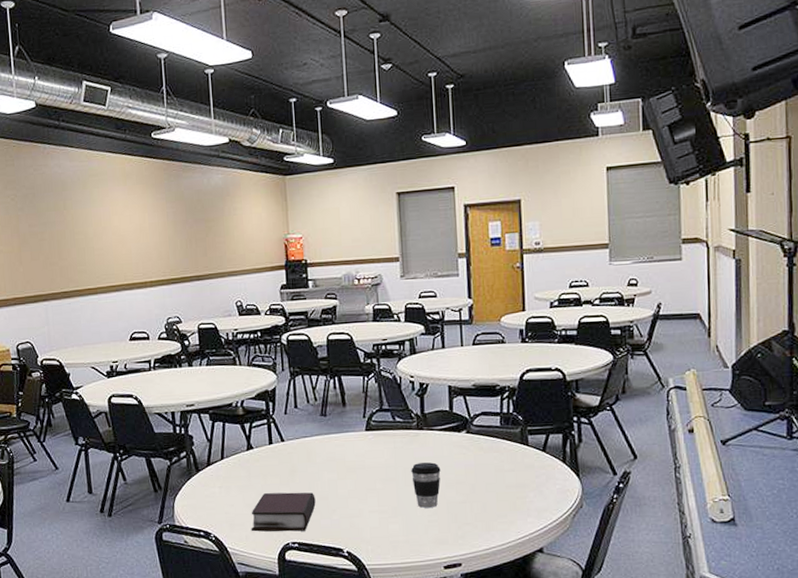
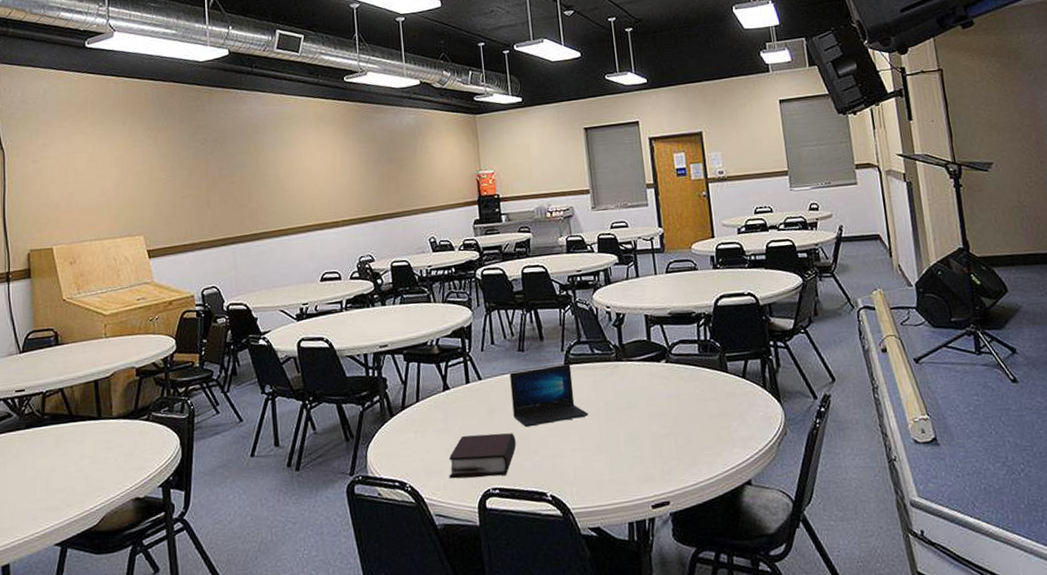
laptop: none [312,430,387,488] -> present [510,364,589,428]
coffee cup: present [411,462,441,508] -> none [612,394,643,444]

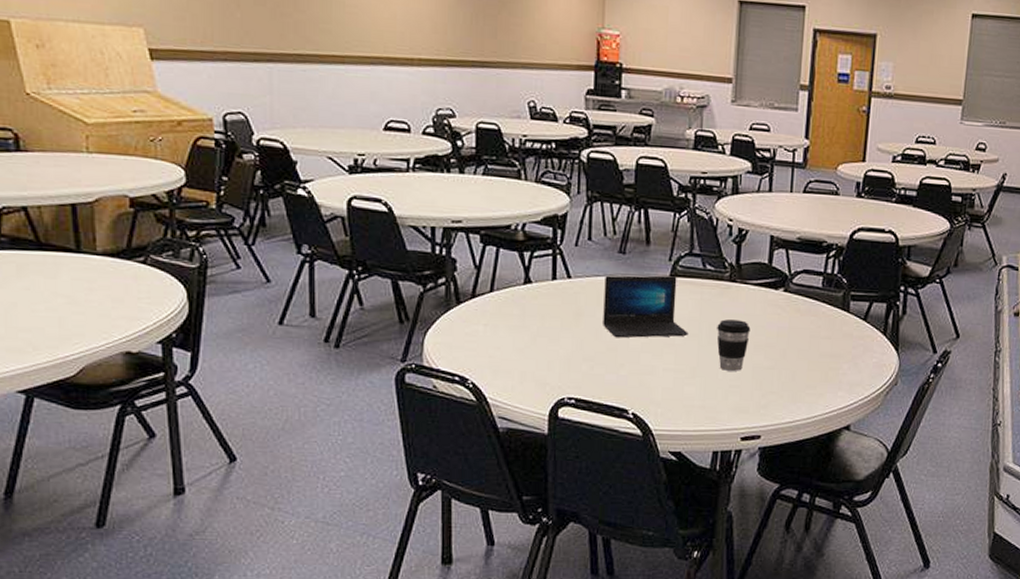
bible: present [449,433,516,479] -> none [519,337,602,386]
coffee cup: none [612,394,643,444] -> present [716,319,751,371]

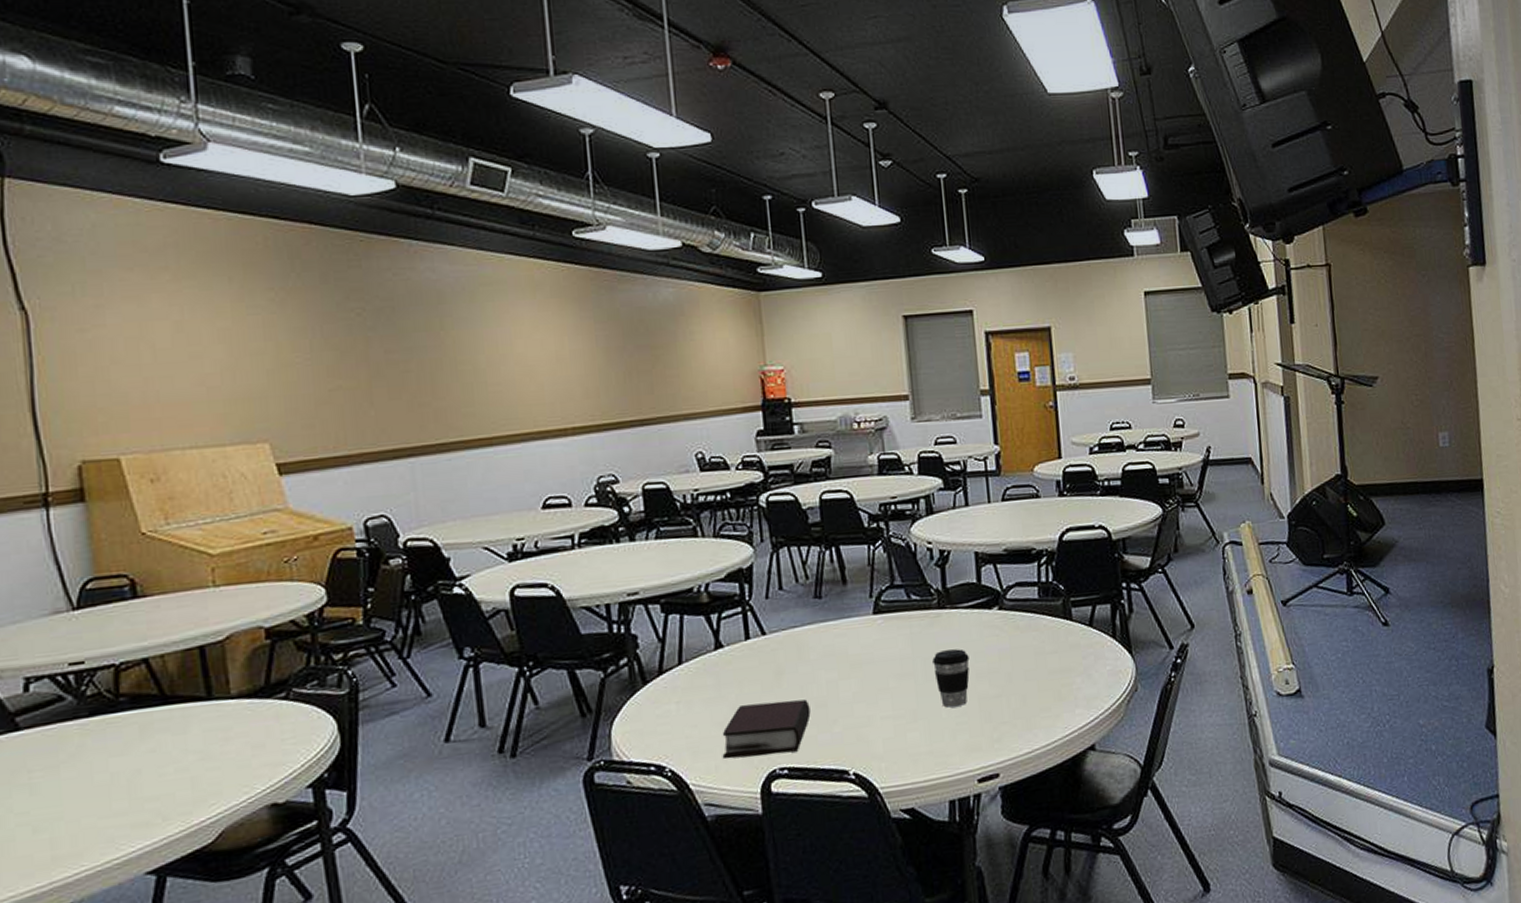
bible: none [519,337,602,386] -> present [722,699,811,759]
laptop: present [603,275,689,338] -> none [803,613,903,692]

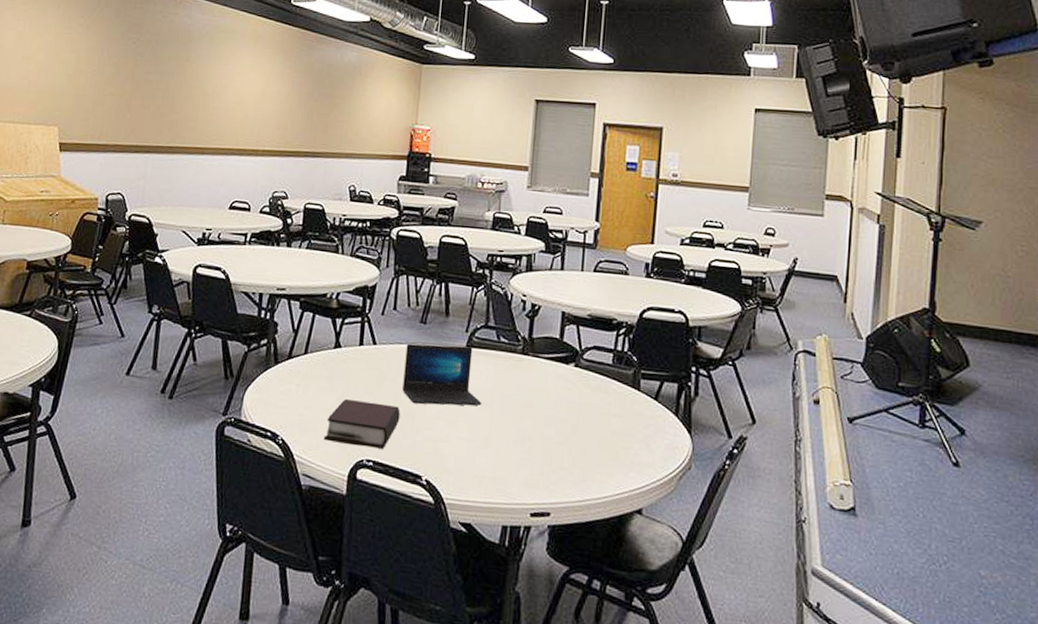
laptop: none [803,613,903,692] -> present [402,343,482,406]
coffee cup: present [932,649,970,708] -> none [508,391,542,444]

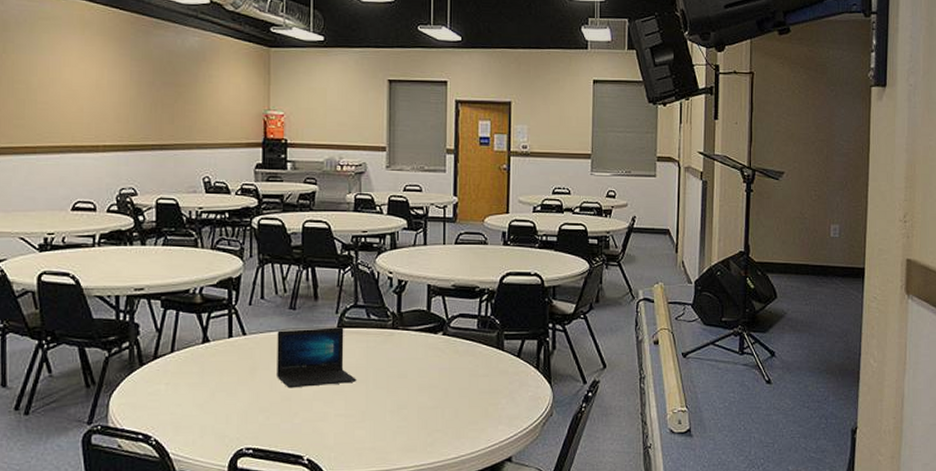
bible: present [323,399,401,449] -> none [199,392,277,436]

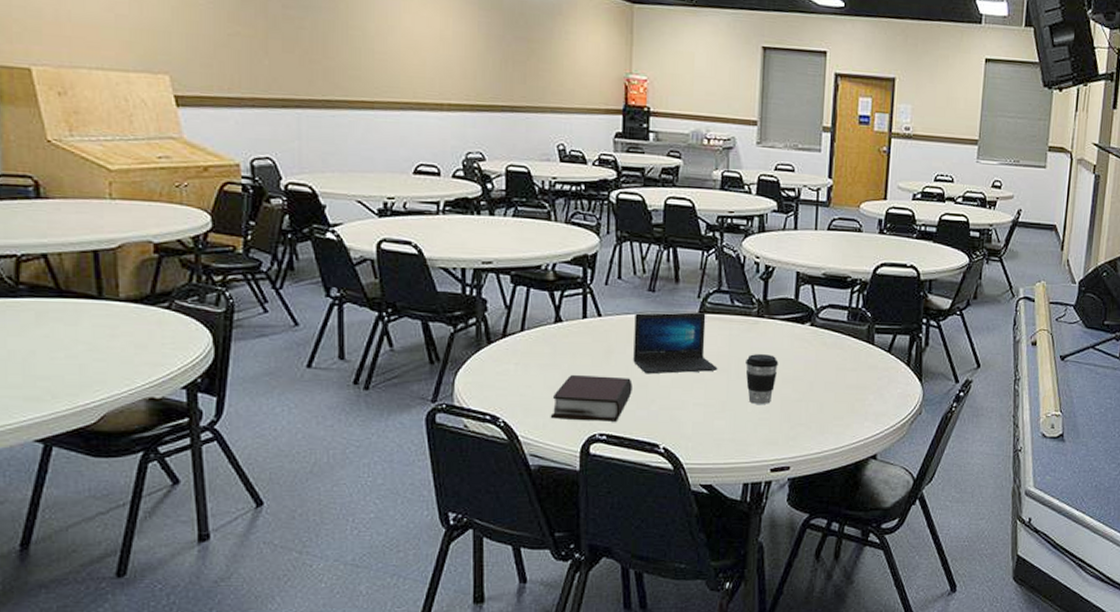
bible: none [199,392,277,436] -> present [550,375,633,422]
coffee cup: none [383,364,414,413] -> present [745,354,779,404]

